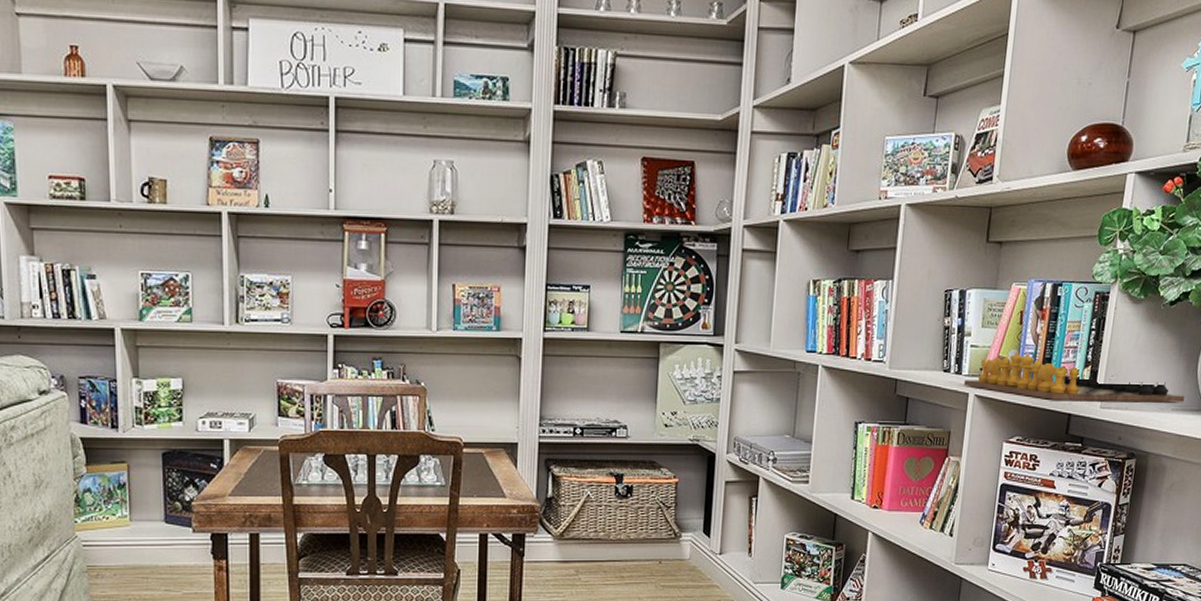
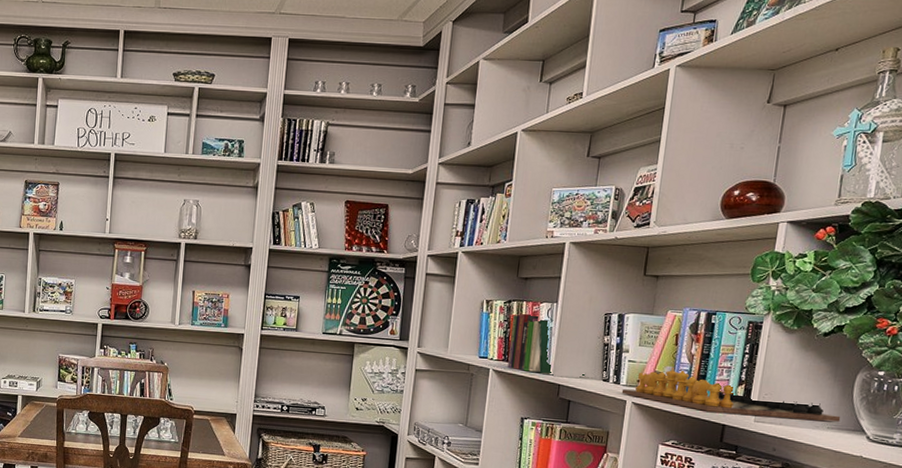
books: none [839,294,925,368] -> present [507,313,586,377]

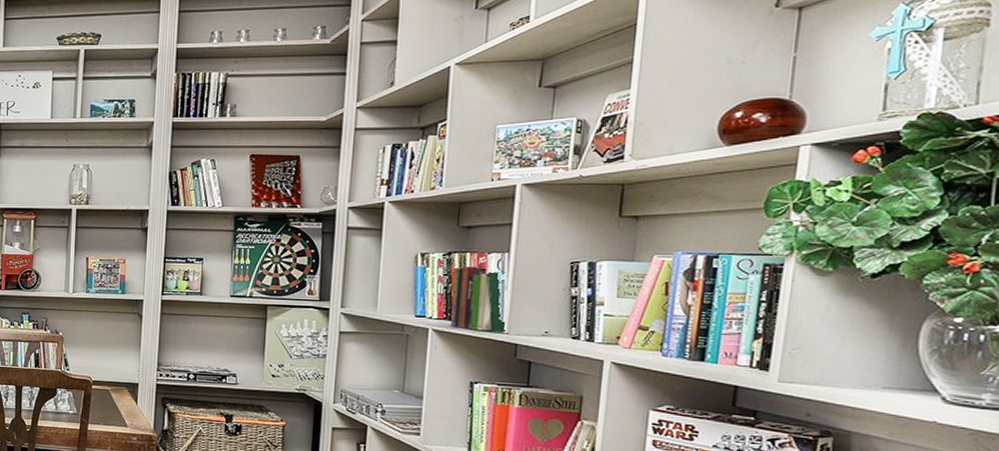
chess set: present [621,367,841,422] -> none [596,320,902,380]

